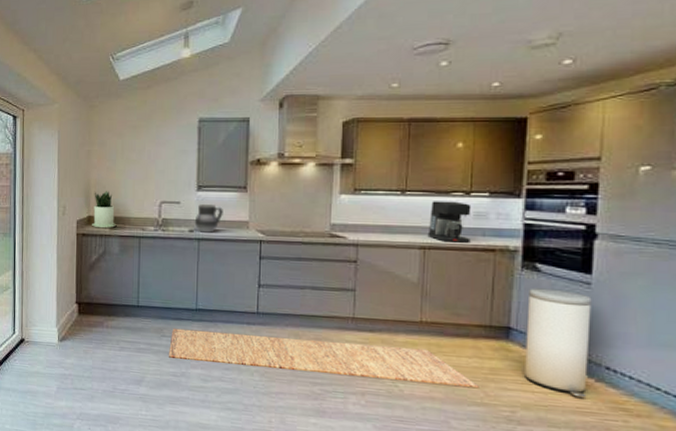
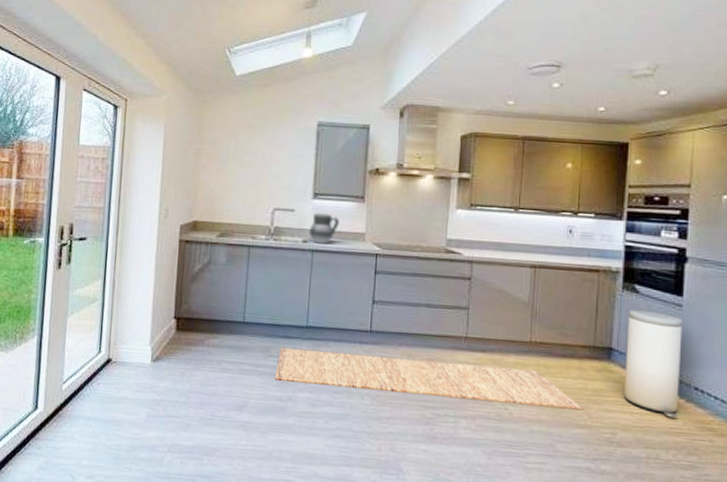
planter: present [92,191,117,229] -> none [197,194,225,236]
coffee maker: present [427,201,472,243] -> none [538,220,579,263]

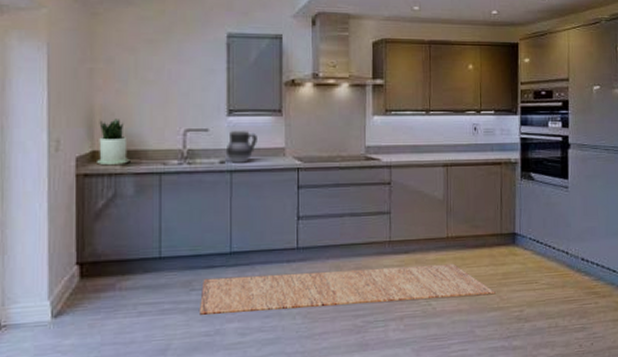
planter: none [197,194,225,236] -> present [97,119,131,166]
pedal bin: present [624,309,683,418] -> none [527,194,571,288]

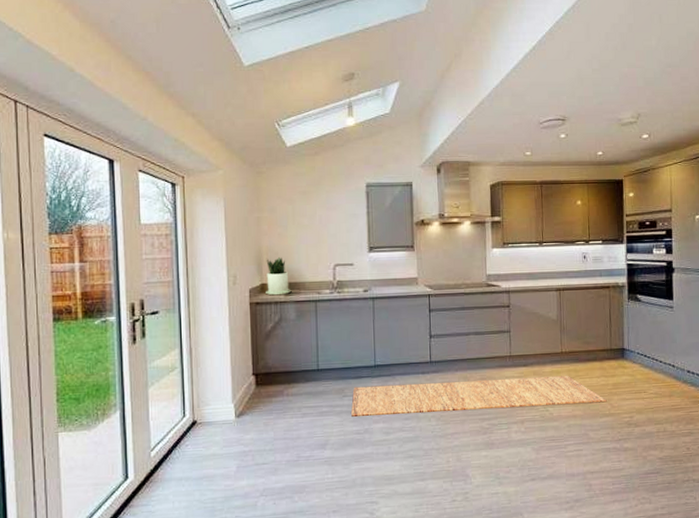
ceramic jug: present [225,130,257,163] -> none [368,263,394,291]

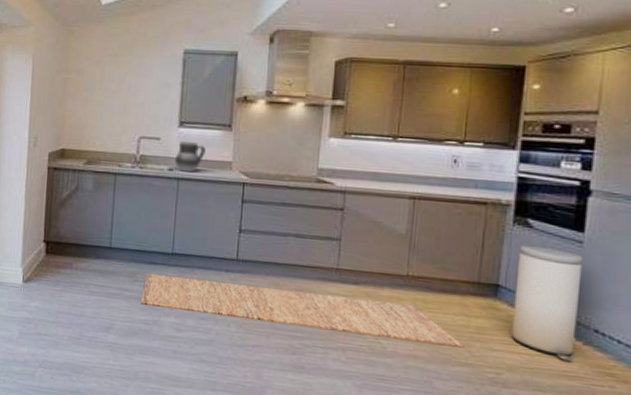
planter: present [266,257,292,296] -> none [65,123,92,164]
ceramic jug: none [368,263,394,291] -> present [174,140,206,172]
pedal bin: none [634,314,677,397] -> present [512,244,583,361]

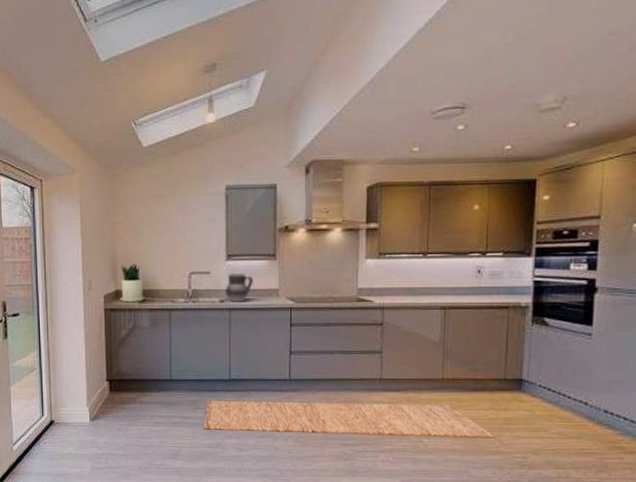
planter: none [65,123,92,164] -> present [120,263,146,303]
pedal bin: present [512,244,583,361] -> none [535,341,592,440]

